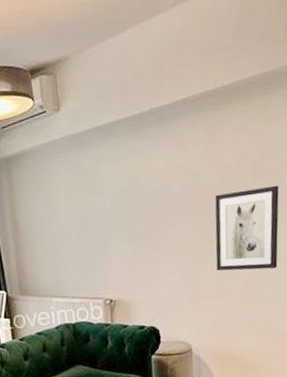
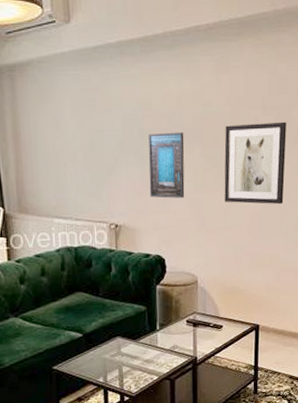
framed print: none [139,205,177,272] -> present [148,132,185,198]

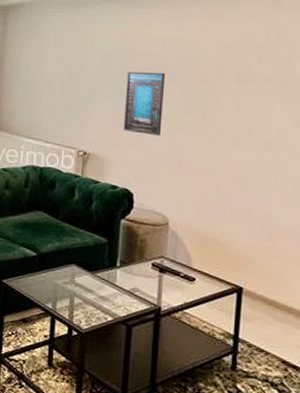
wall art: present [224,121,286,205] -> none [207,70,287,158]

